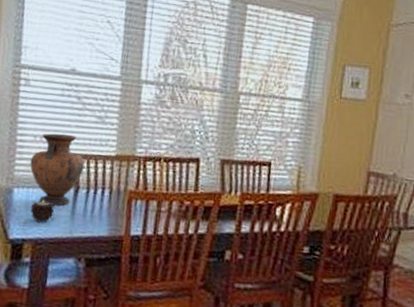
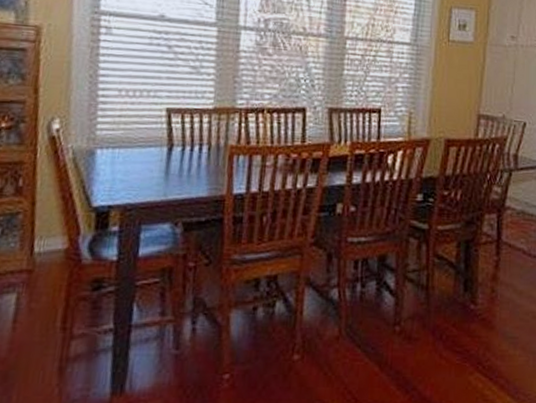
vase: present [30,133,85,206] -> none [115,86,179,167]
candle: present [30,200,54,223] -> none [117,161,145,187]

